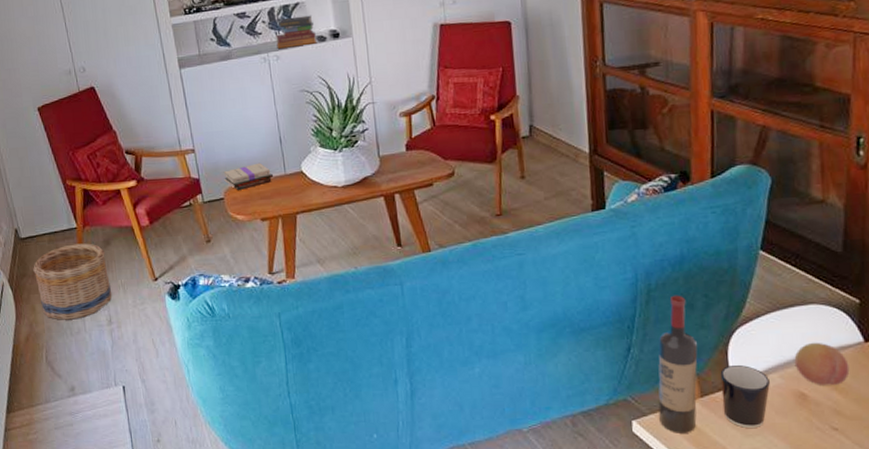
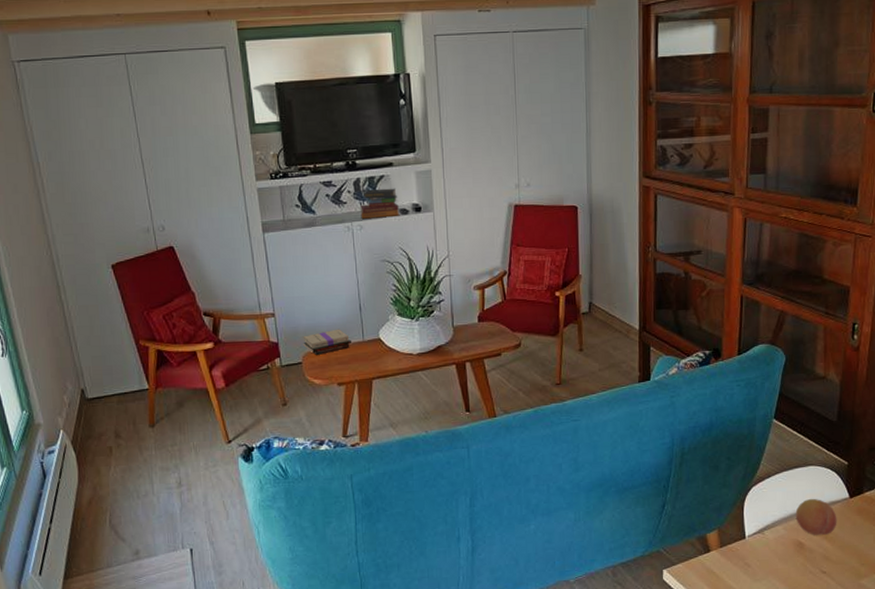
basket: present [33,243,112,320] -> none [99,405,182,483]
wine bottle: present [658,295,698,433] -> none [685,458,719,580]
mug: present [720,364,770,429] -> none [737,518,775,574]

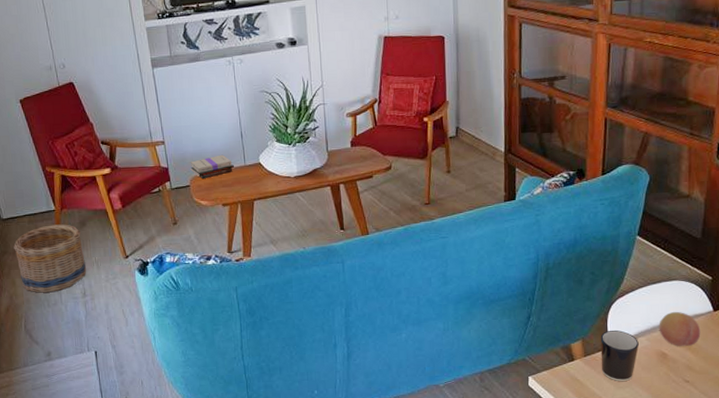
basket: none [99,405,182,483] -> present [13,224,86,293]
books: present [359,188,399,219] -> none [239,24,276,53]
mug: none [737,518,775,574] -> present [600,329,639,382]

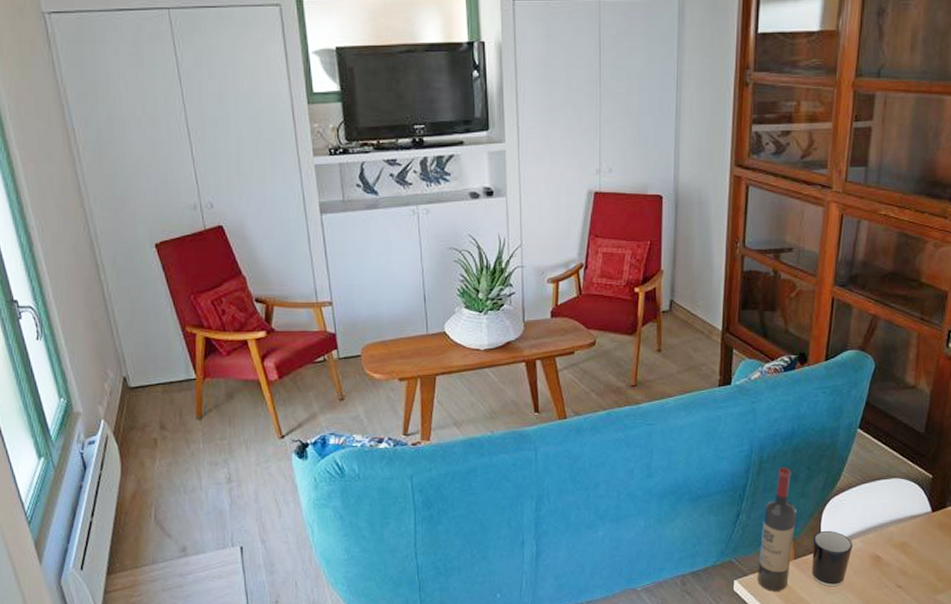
basket: present [13,224,86,293] -> none [143,396,232,477]
books: present [190,154,235,178] -> none [362,320,415,347]
wine bottle: none [550,272,583,387] -> present [757,467,796,591]
fruit: present [659,311,701,346] -> none [874,511,917,549]

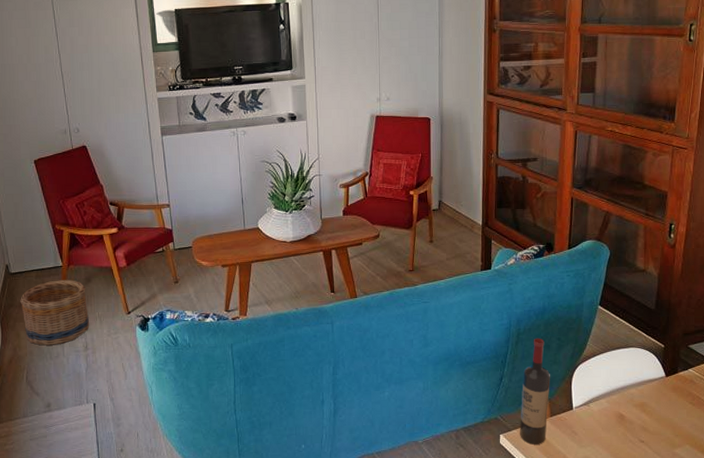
basket: none [143,396,232,477] -> present [20,280,89,346]
mug: present [811,530,852,587] -> none [565,392,599,441]

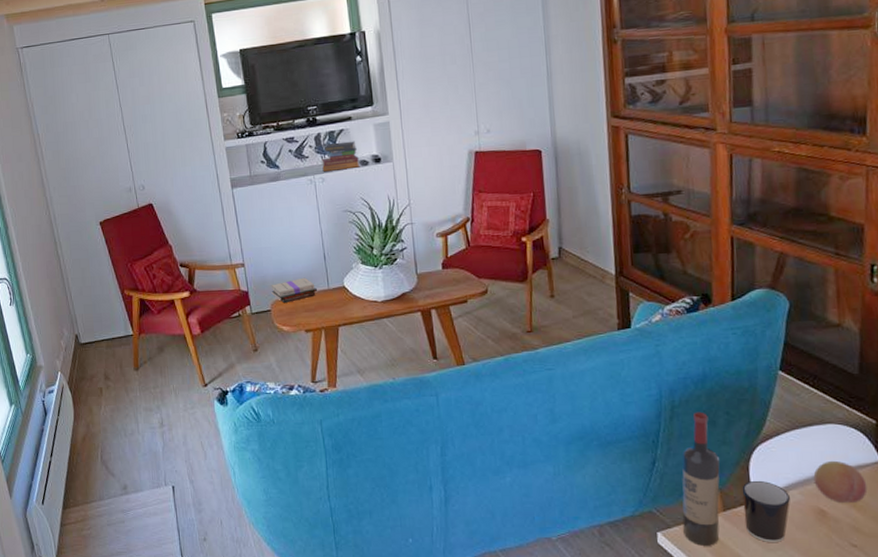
basket: present [20,280,89,346] -> none [91,349,164,422]
books: none [193,218,235,240] -> present [271,277,318,303]
books: none [243,100,277,125] -> present [320,141,359,171]
mug: none [565,392,599,441] -> present [742,480,790,543]
fruit: none [617,376,654,408] -> present [813,460,868,503]

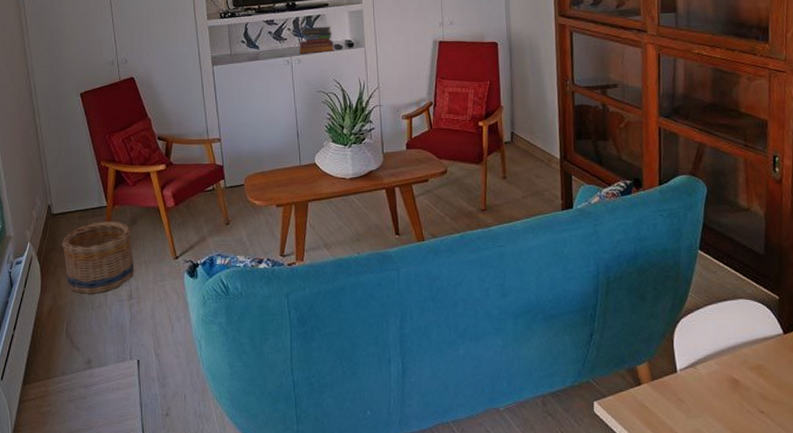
basket: none [91,349,164,422] -> present [62,221,134,294]
books: present [271,277,318,303] -> none [245,153,290,178]
wine bottle: present [681,412,720,546] -> none [615,287,649,414]
mug: present [742,480,790,543] -> none [667,351,708,411]
fruit: present [813,460,868,503] -> none [727,333,773,372]

